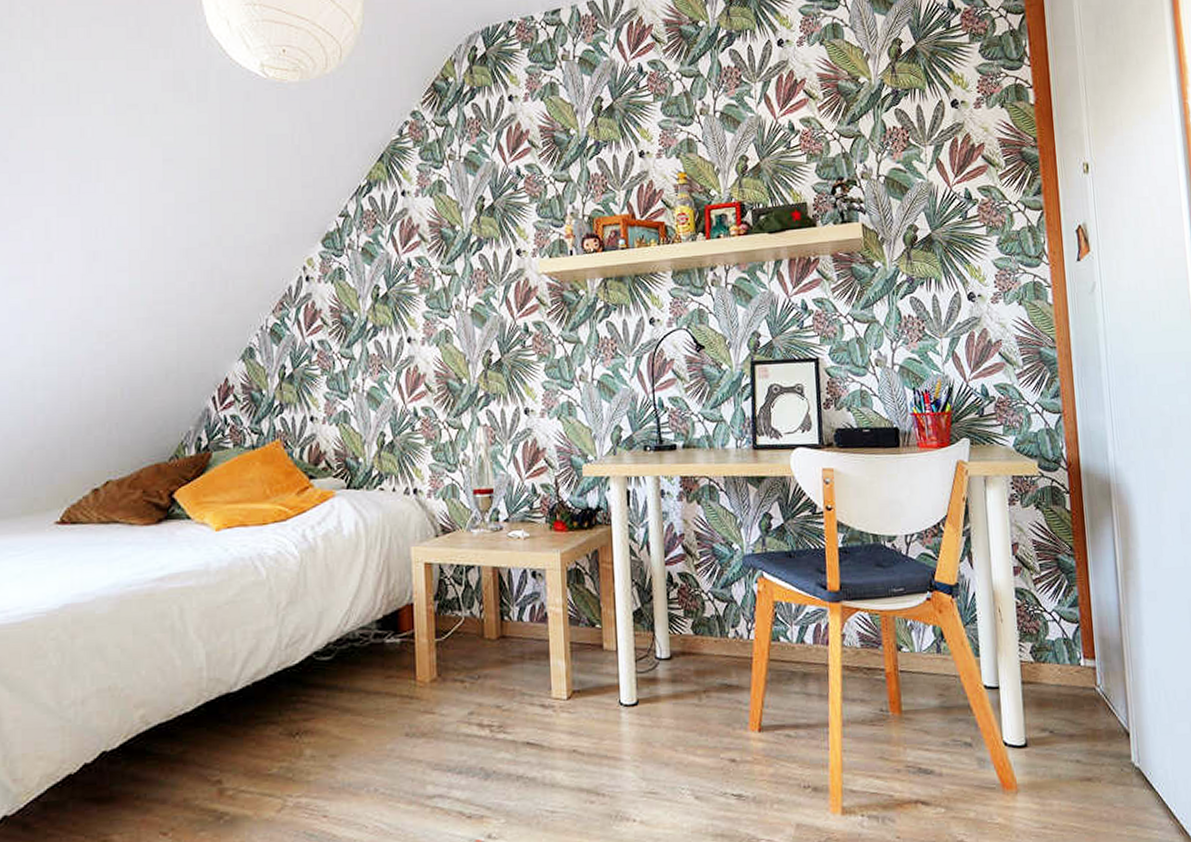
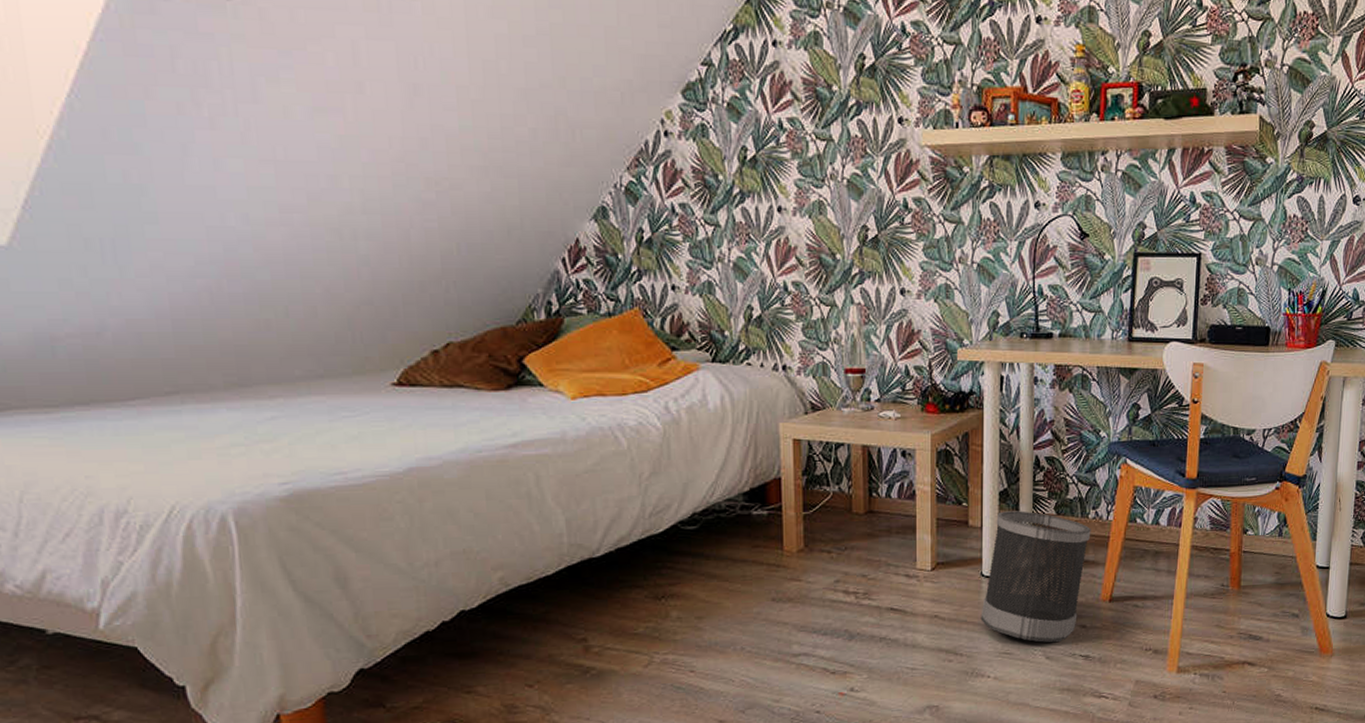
wastebasket: none [621,631,733,780] -> present [980,511,1091,643]

